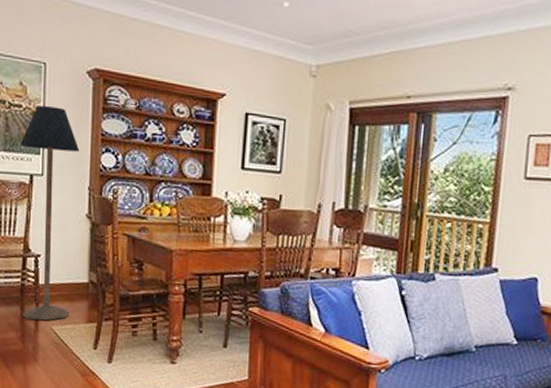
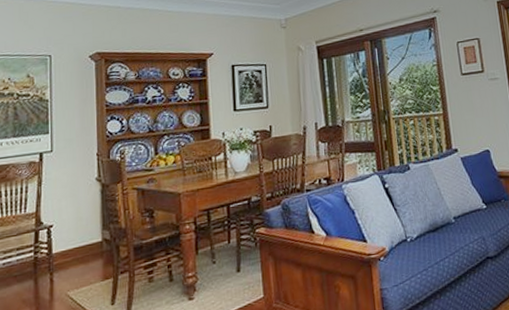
floor lamp: present [20,106,80,321] -> none [29,89,87,291]

